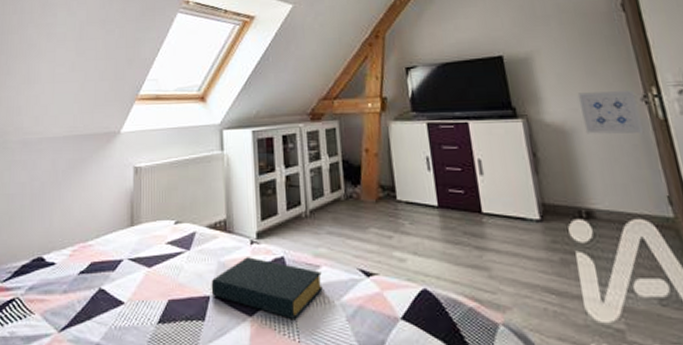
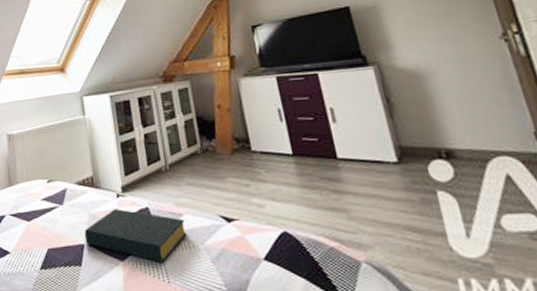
wall art: present [577,89,644,134] -> none [430,28,505,76]

